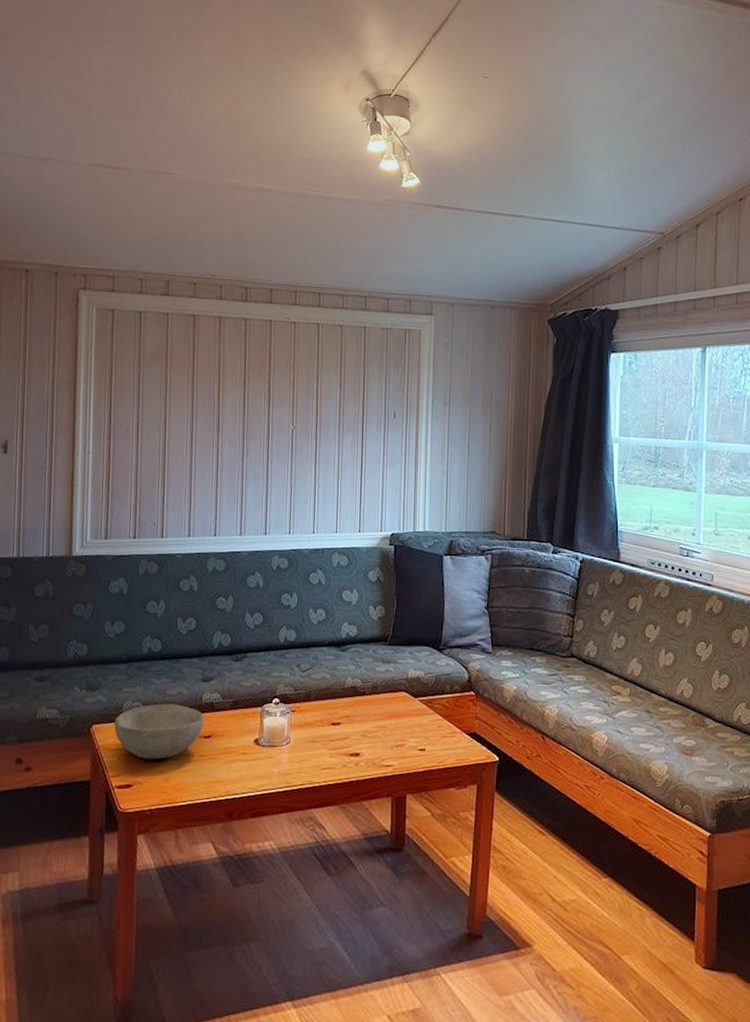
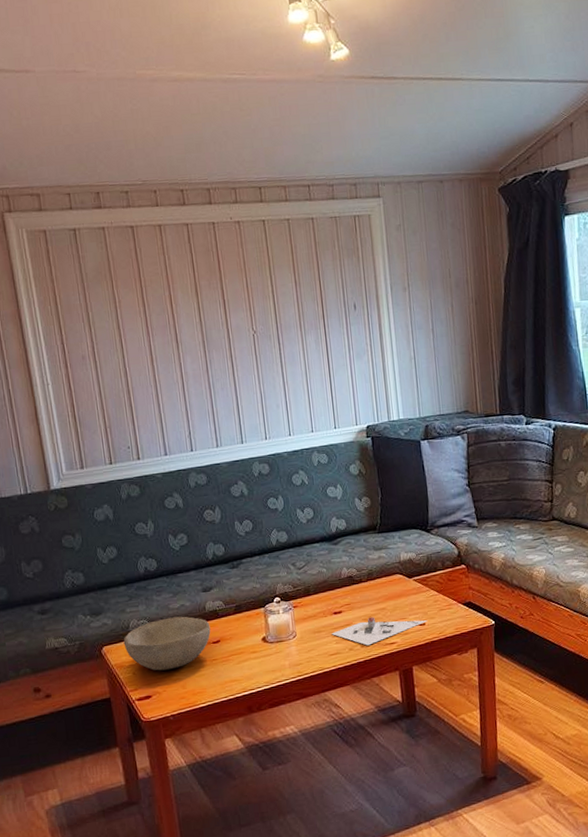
architectural model: none [326,734,428,764] -> present [331,617,427,646]

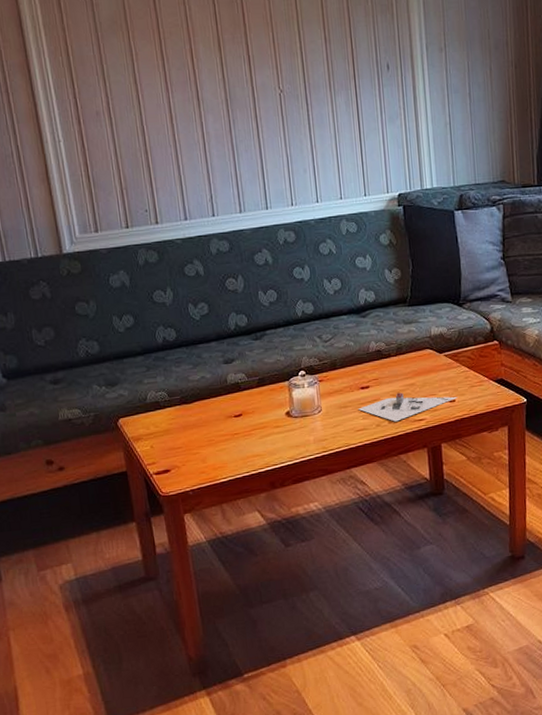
bowl: present [123,616,211,671] -> none [140,388,233,445]

